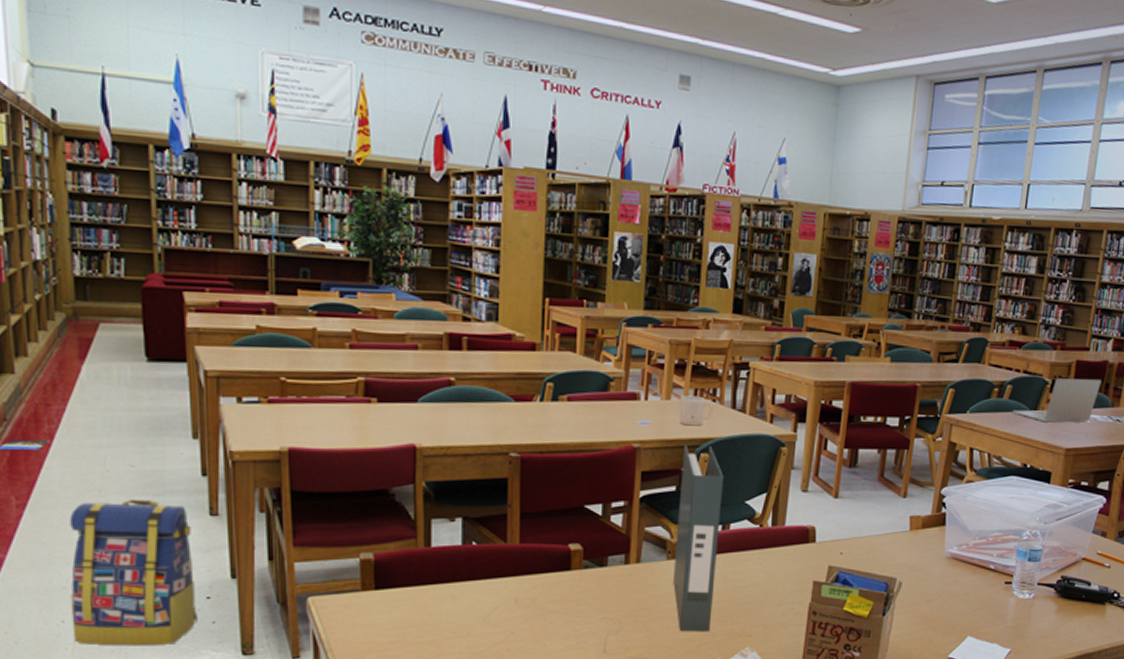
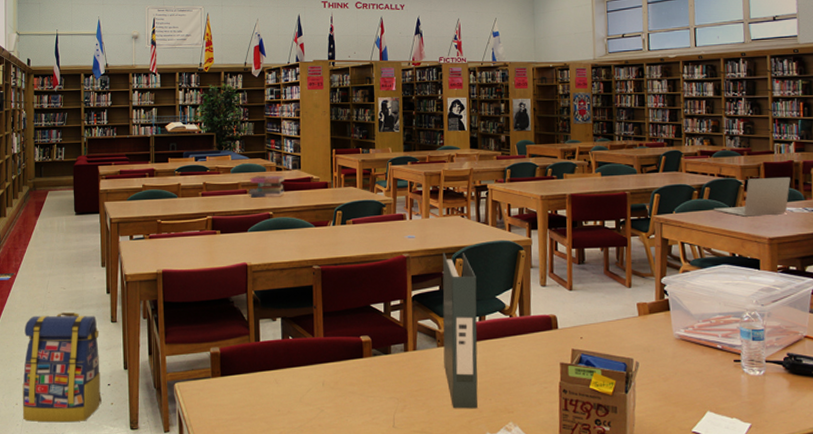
books: none [419,326,475,358] -> present [248,175,285,198]
mug: present [679,395,714,426] -> none [436,213,463,238]

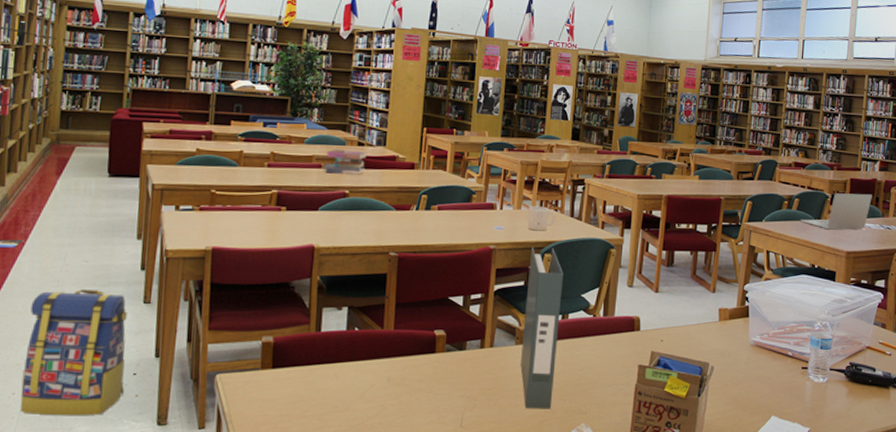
mug: none [436,213,463,238] -> present [528,206,556,231]

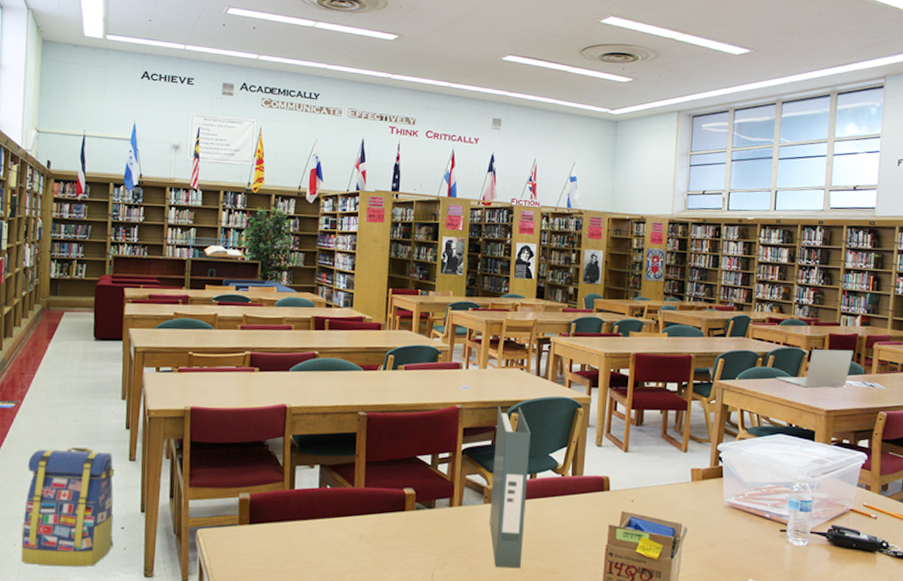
books: present [322,149,367,175] -> none [292,311,335,336]
mug: present [528,206,556,231] -> none [494,365,522,390]

